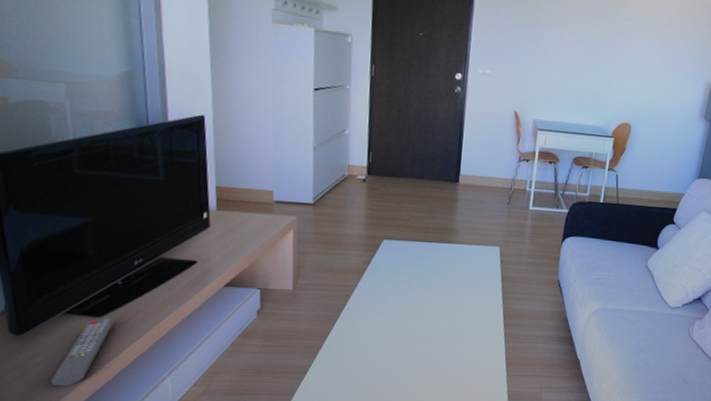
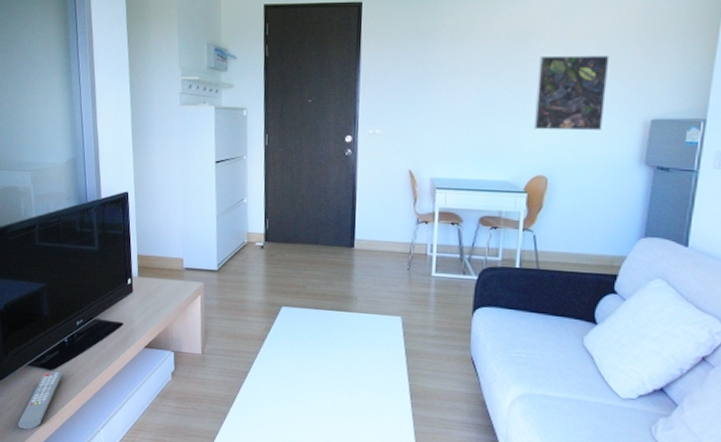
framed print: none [623,16,687,88] -> present [533,55,610,131]

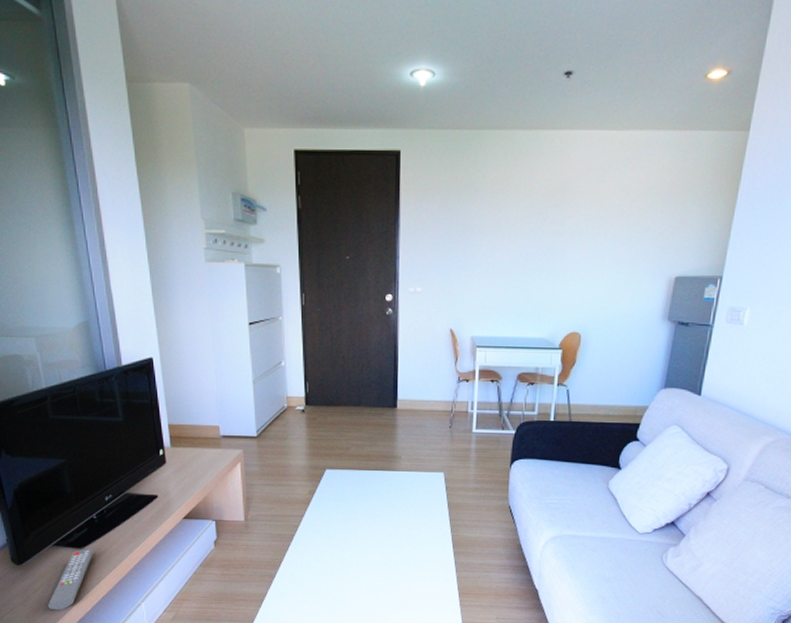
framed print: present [533,55,610,131] -> none [569,212,641,288]

